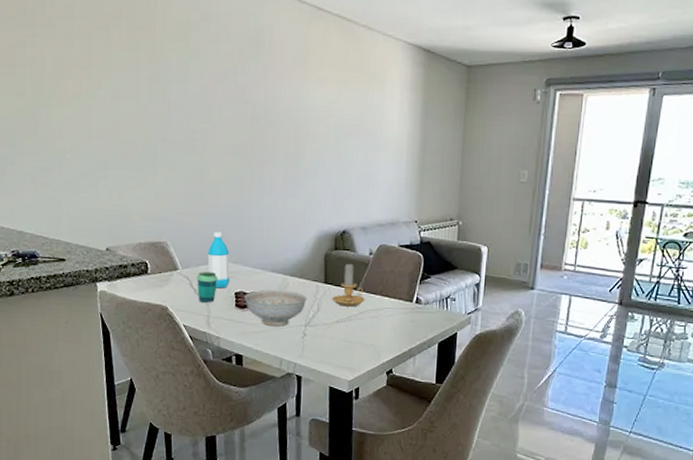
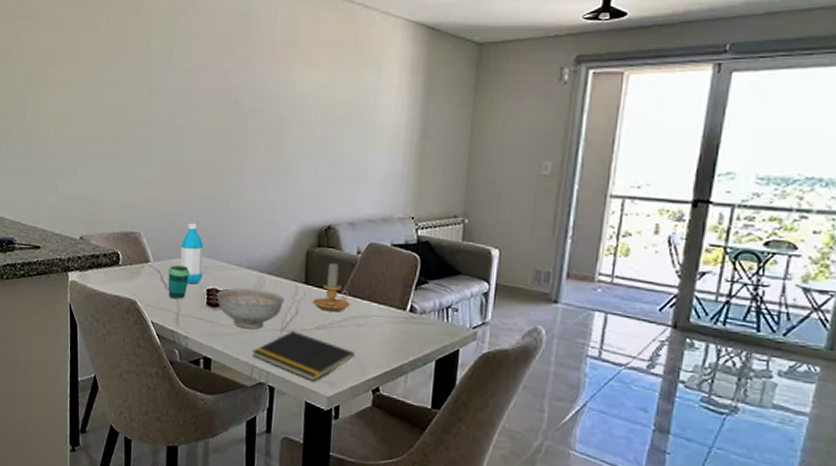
notepad: none [280,326,370,369] -> present [252,331,355,382]

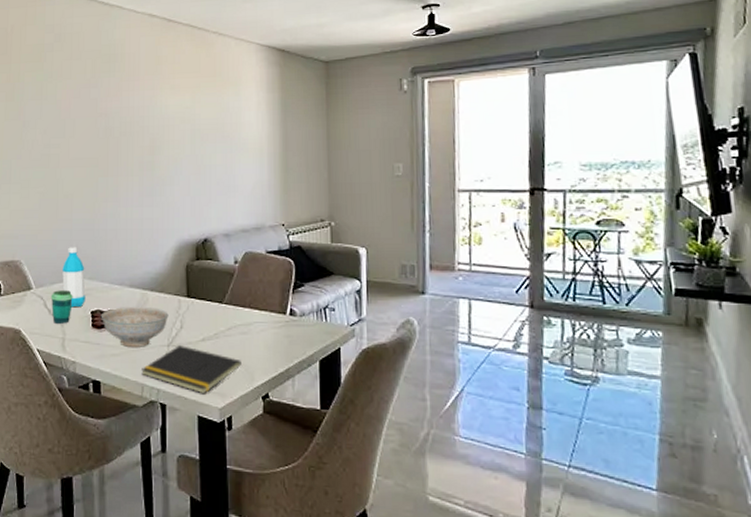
candle: present [312,262,350,312] -> none [196,274,233,322]

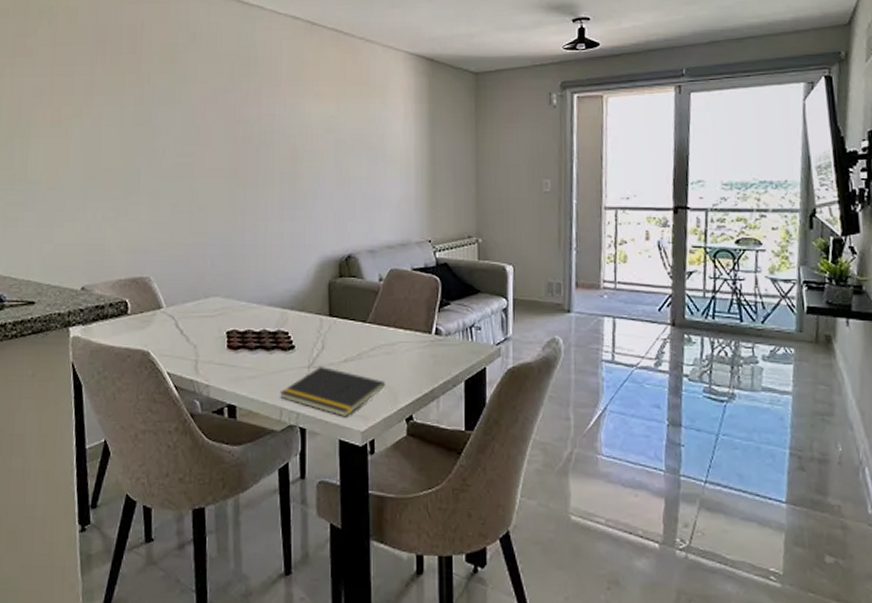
cup: present [50,290,73,325] -> none [182,309,207,346]
water bottle: present [62,247,86,308] -> none [195,263,221,328]
decorative bowl: present [100,306,169,347] -> none [237,326,310,369]

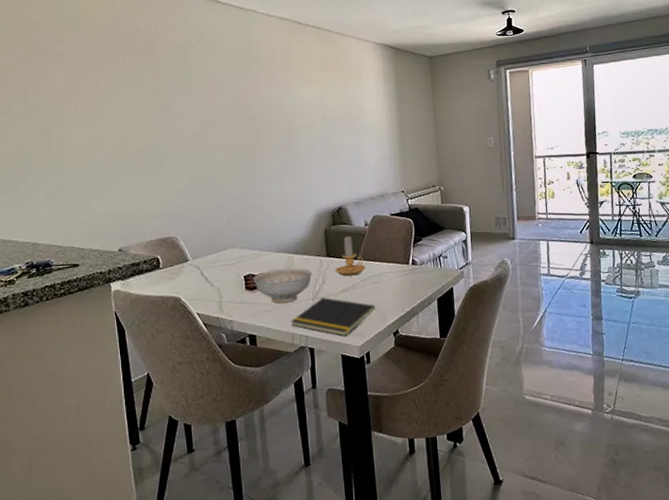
decorative bowl: none [237,326,310,369] -> present [253,267,312,303]
candle: none [338,292,376,342] -> present [335,236,366,276]

